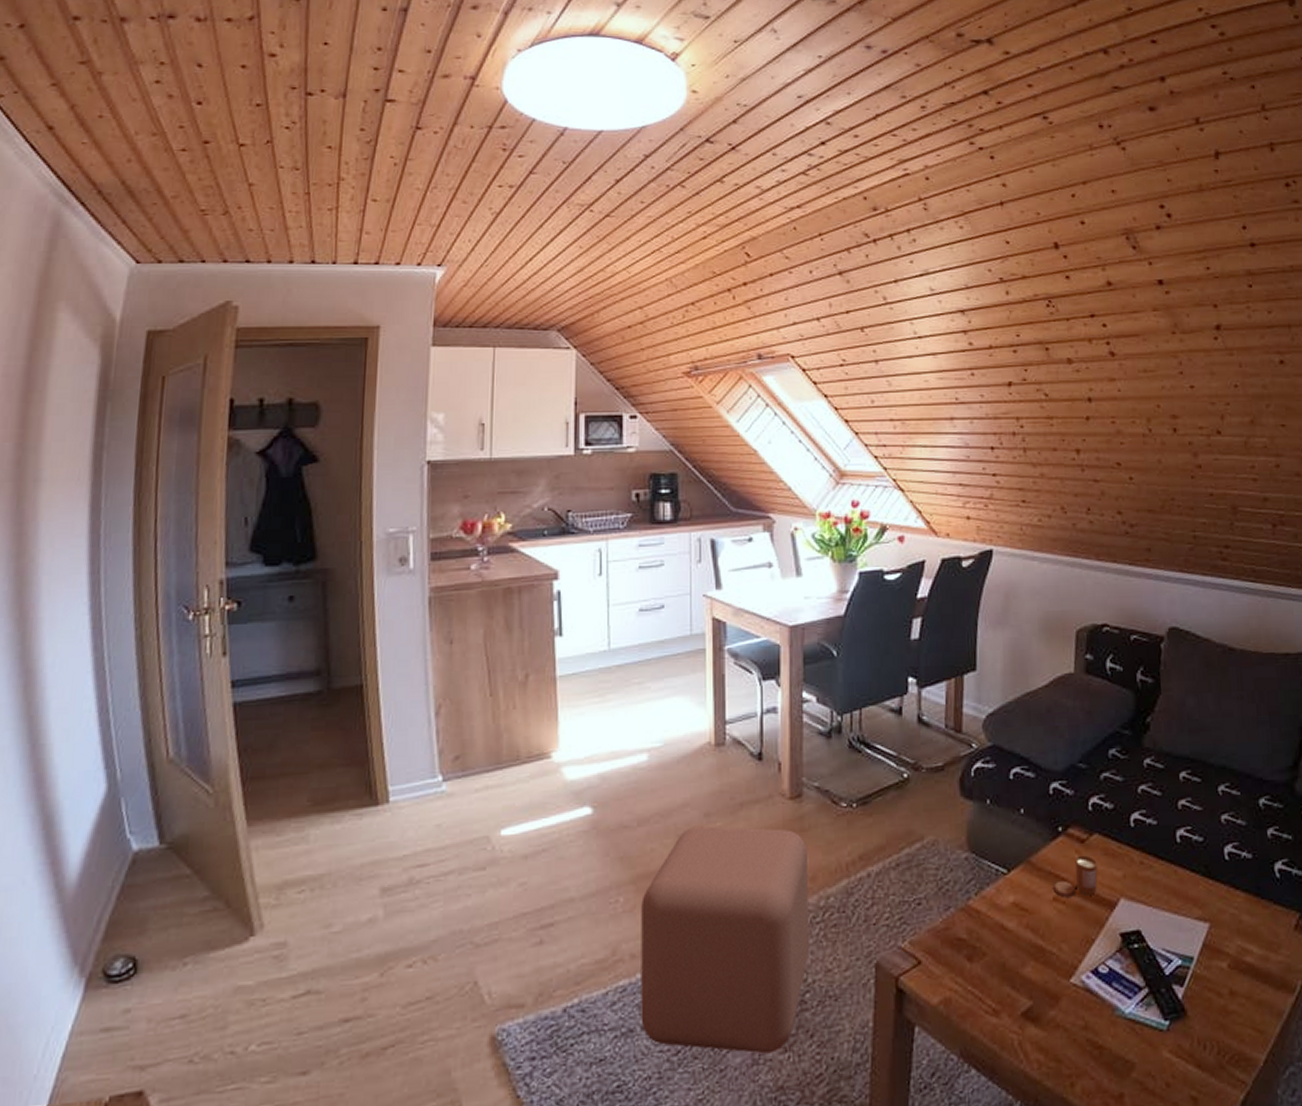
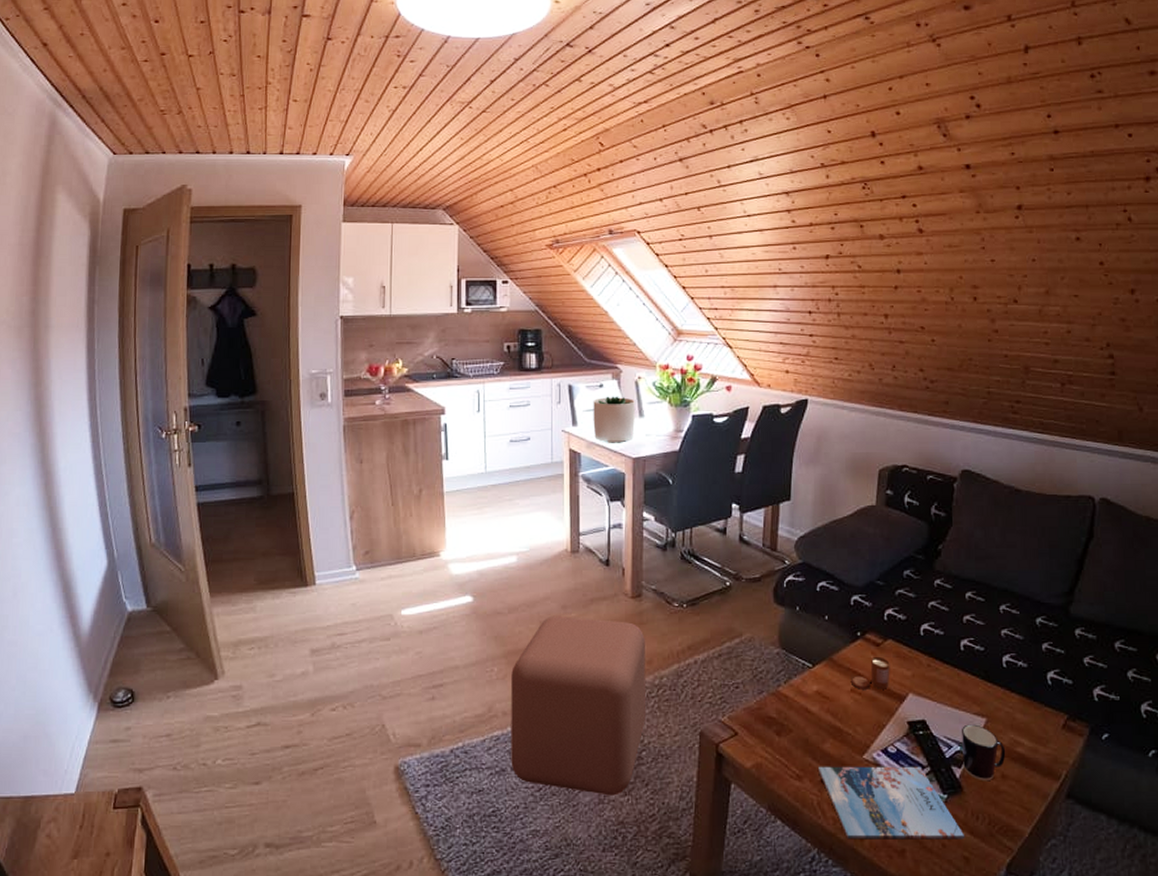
planter: none [741,551,791,609] -> present [593,396,635,443]
magazine: none [1018,987,1192,1087] -> present [818,766,965,840]
mug: none [1181,931,1234,1001] -> present [961,724,1006,782]

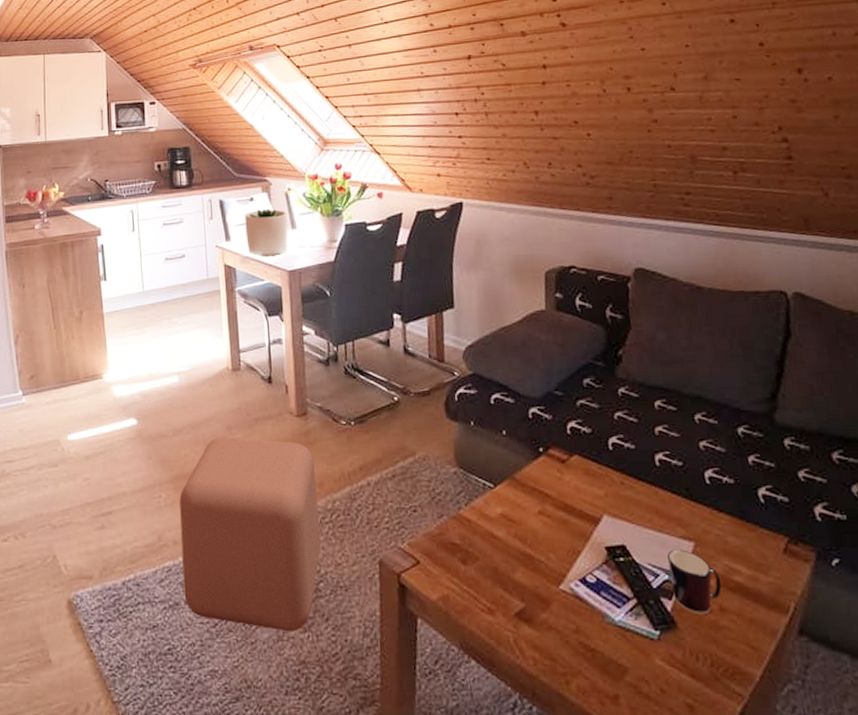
magazine: present [818,766,965,840] -> none [511,598,686,684]
candle: present [852,656,890,689] -> none [538,474,581,511]

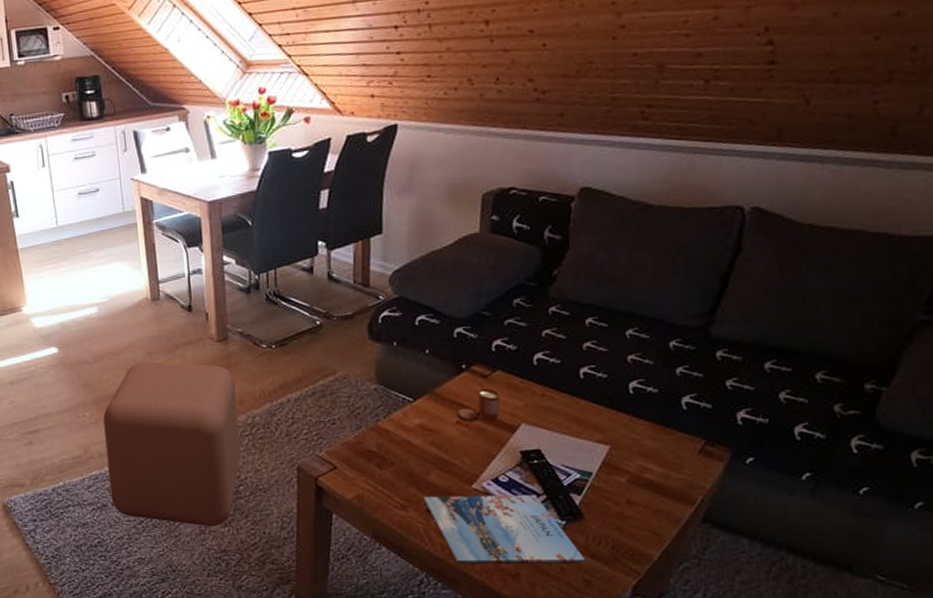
planter: present [245,208,288,257] -> none [161,138,207,188]
magazine: none [511,598,686,684] -> present [424,494,586,564]
candle: none [538,474,581,511] -> present [457,388,500,421]
mug: present [666,549,722,615] -> none [580,452,632,508]

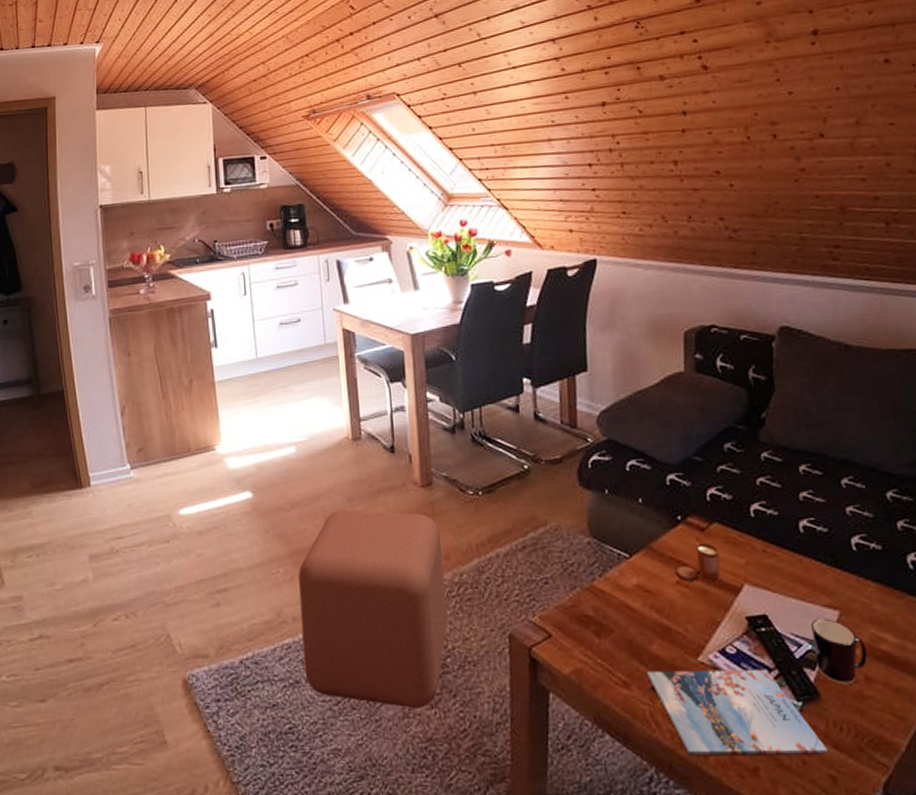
mug: none [580,452,632,508] -> present [810,618,868,686]

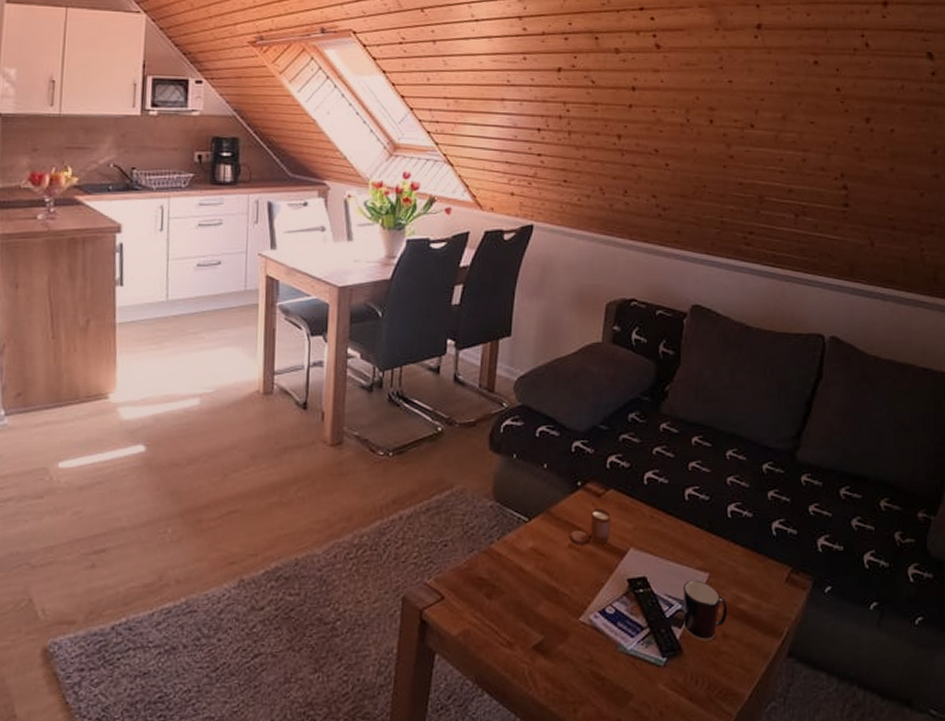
cube: present [298,509,448,709] -> none [183,467,345,674]
magazine: present [647,669,829,756] -> none [531,627,684,712]

